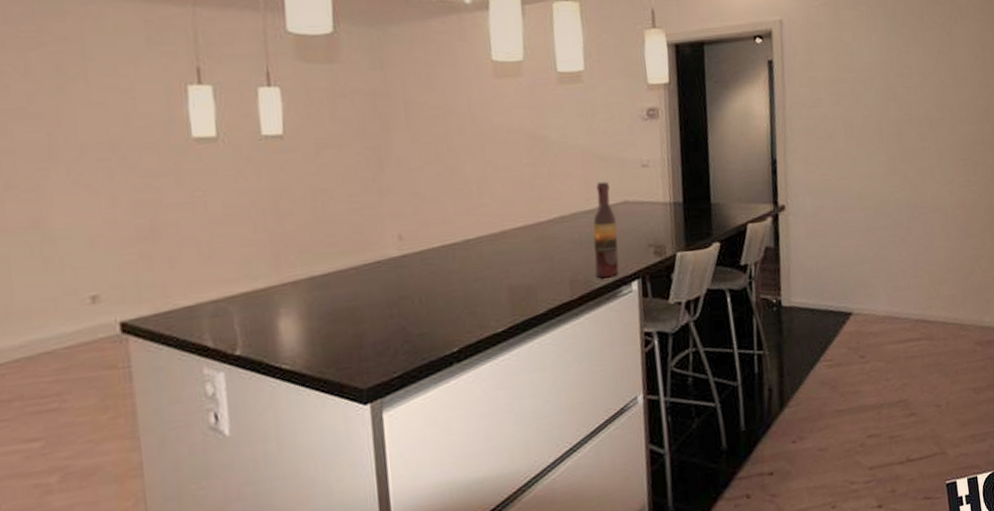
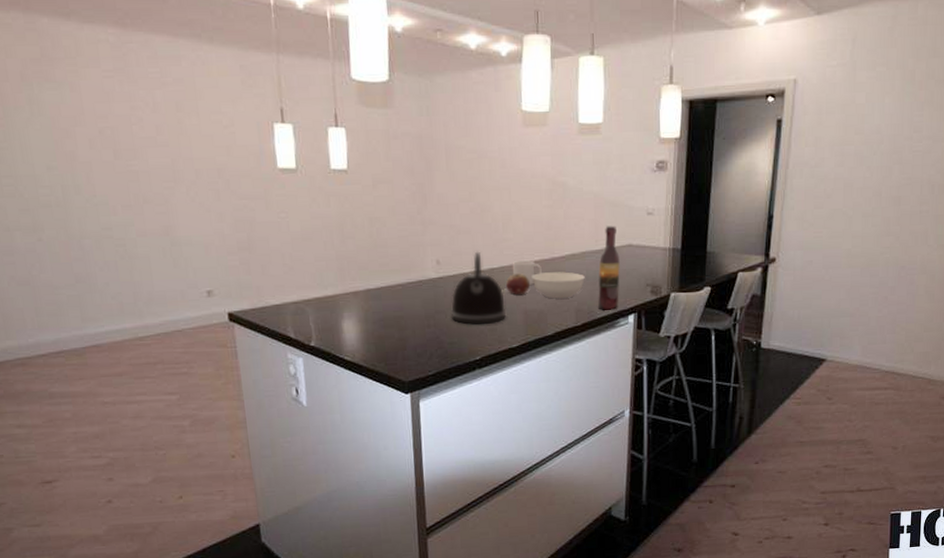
kettle: none [417,221,488,310] -> present [450,251,507,325]
fruit: none [485,243,514,269] -> present [506,274,530,295]
mug: none [490,227,527,257] -> present [512,260,542,286]
bowl: none [515,237,578,270] -> present [532,272,585,299]

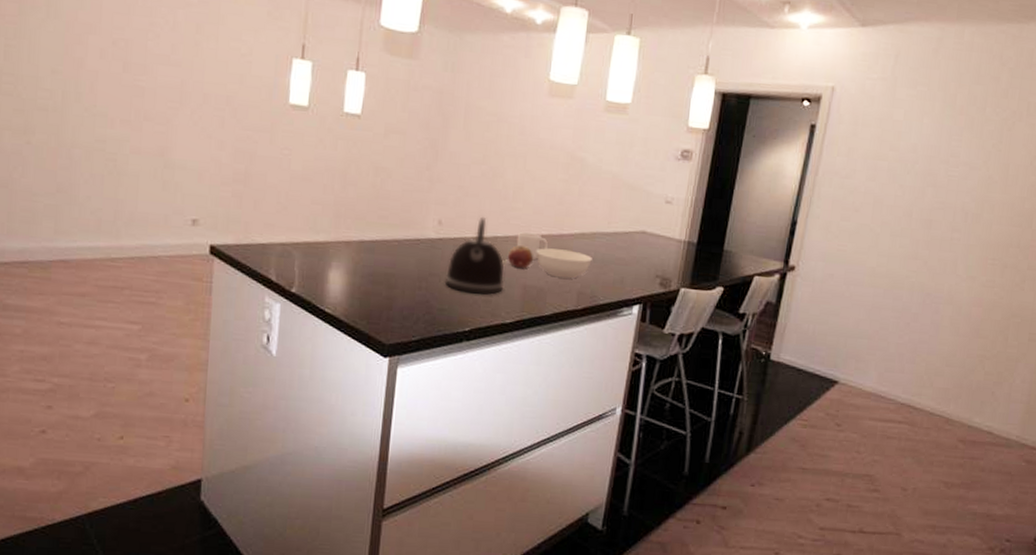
wine bottle: present [598,226,620,310] -> none [602,209,632,298]

